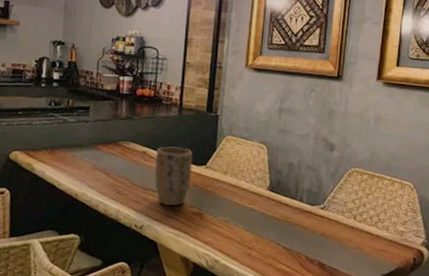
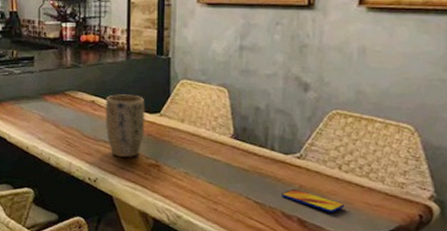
smartphone: none [305,235,357,257] -> present [280,188,345,213]

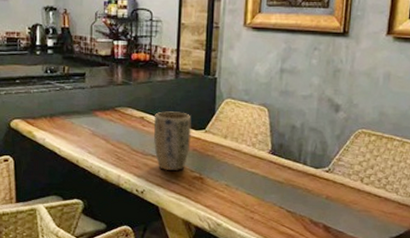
smartphone: present [280,188,345,213] -> none [310,198,364,220]

